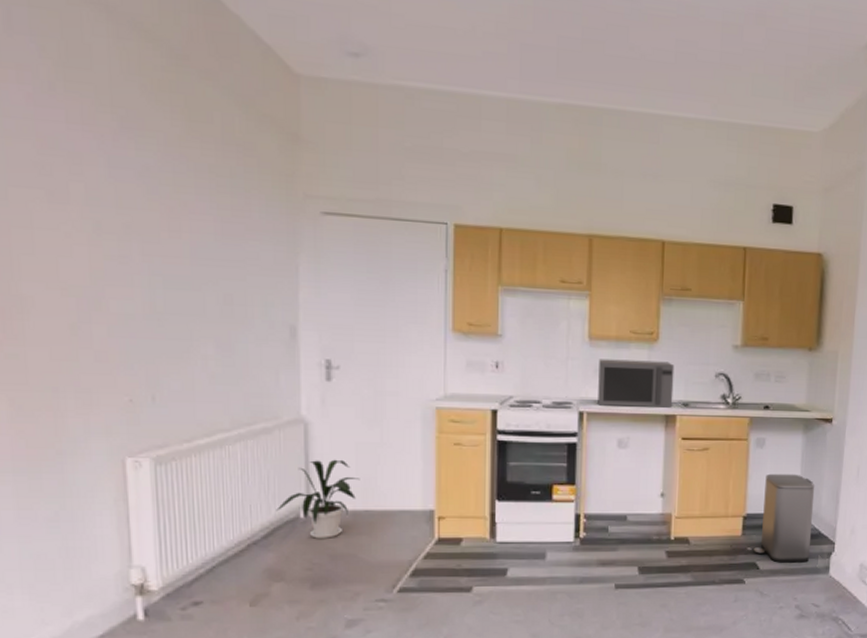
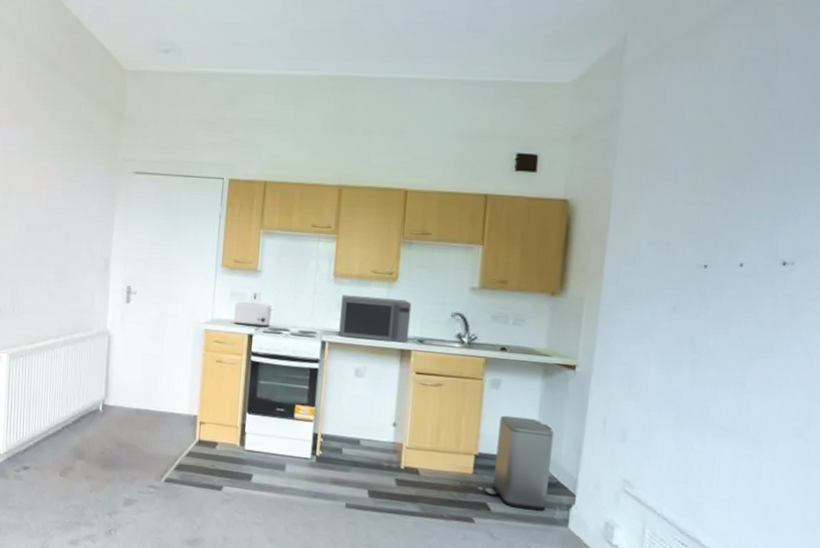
house plant: present [276,459,360,539] -> none [84,365,144,430]
toaster: none [472,372,520,400] -> present [233,301,273,327]

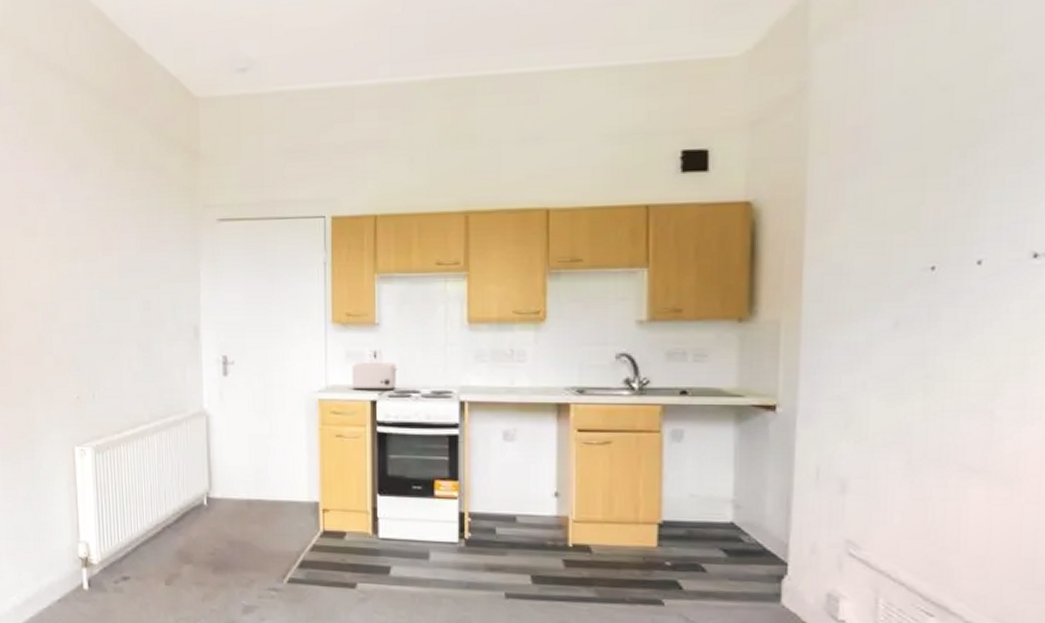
microwave: present [339,294,412,343] -> none [480,343,566,395]
pedal bin: present [485,415,555,511] -> none [674,473,755,586]

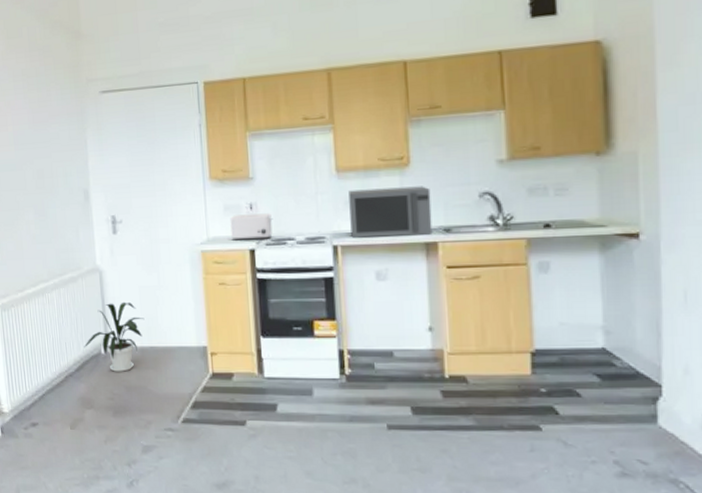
house plant: none [185,450,253,526] -> present [84,302,145,372]
microwave: none [480,343,566,395] -> present [348,186,433,238]

